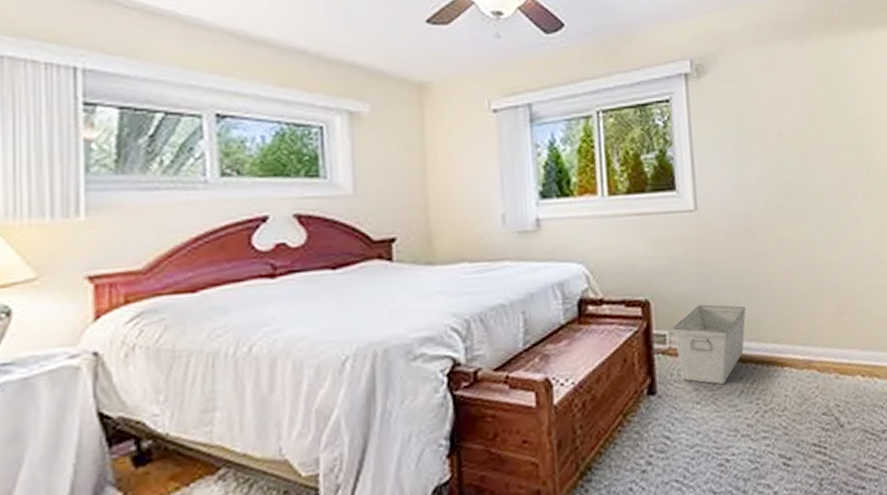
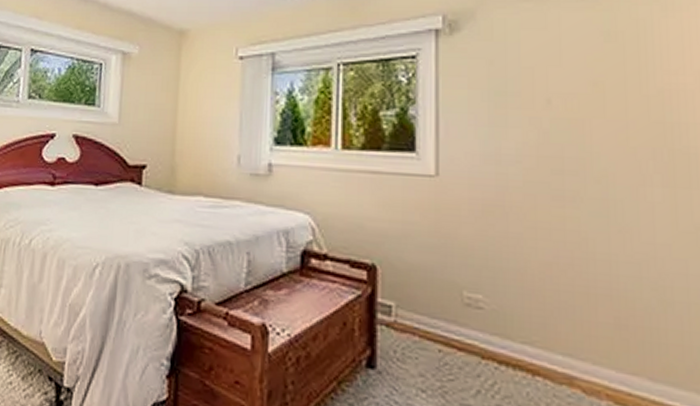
storage bin: present [673,304,746,385] -> none [400,281,491,378]

